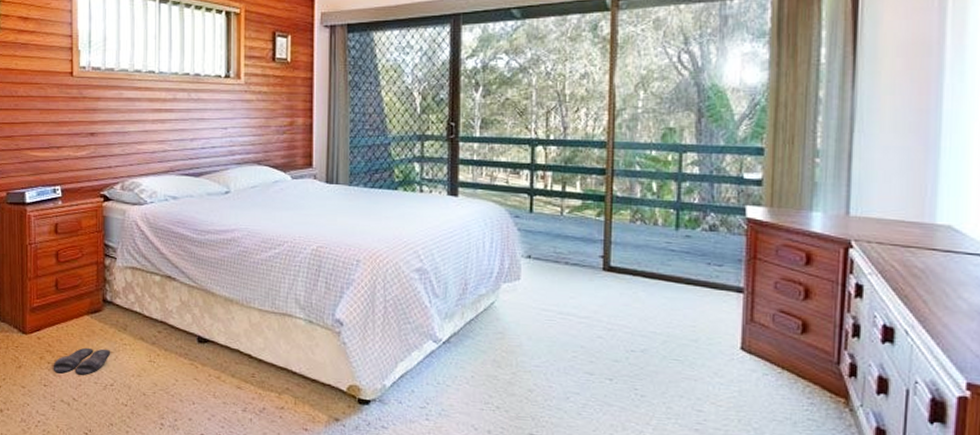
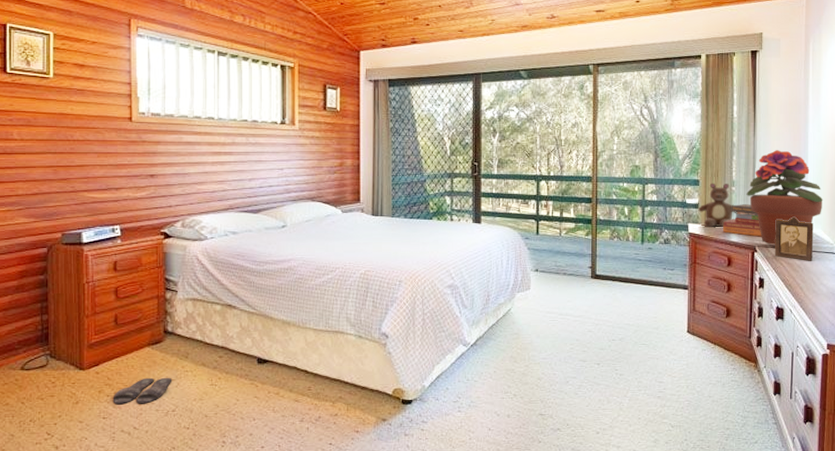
teddy bear: none [761,152,825,212] -> present [698,183,738,227]
books: none [798,182,862,228] -> present [722,204,762,237]
potted flower: none [838,108,967,239] -> present [746,150,823,245]
photo frame: none [882,201,949,265] -> present [775,216,814,261]

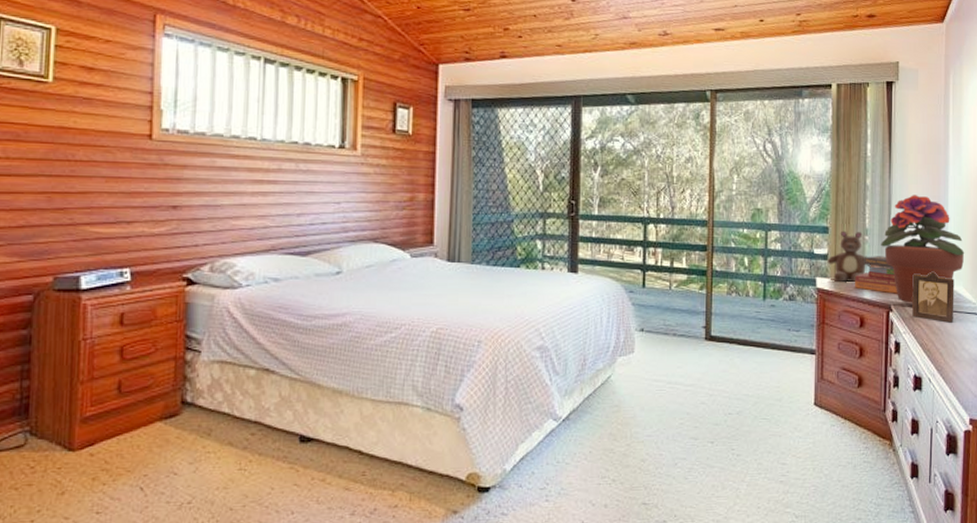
slippers: present [112,377,173,405] -> none [110,460,190,496]

